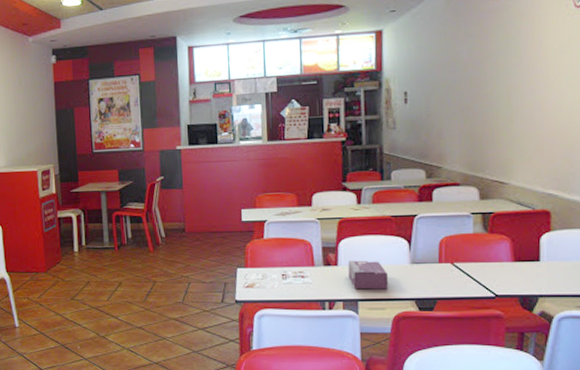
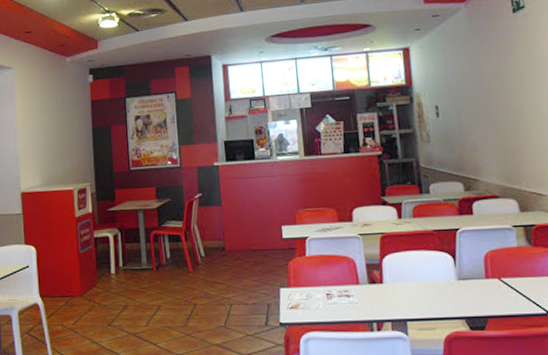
tissue box: present [348,260,388,290] -> none [393,277,436,309]

